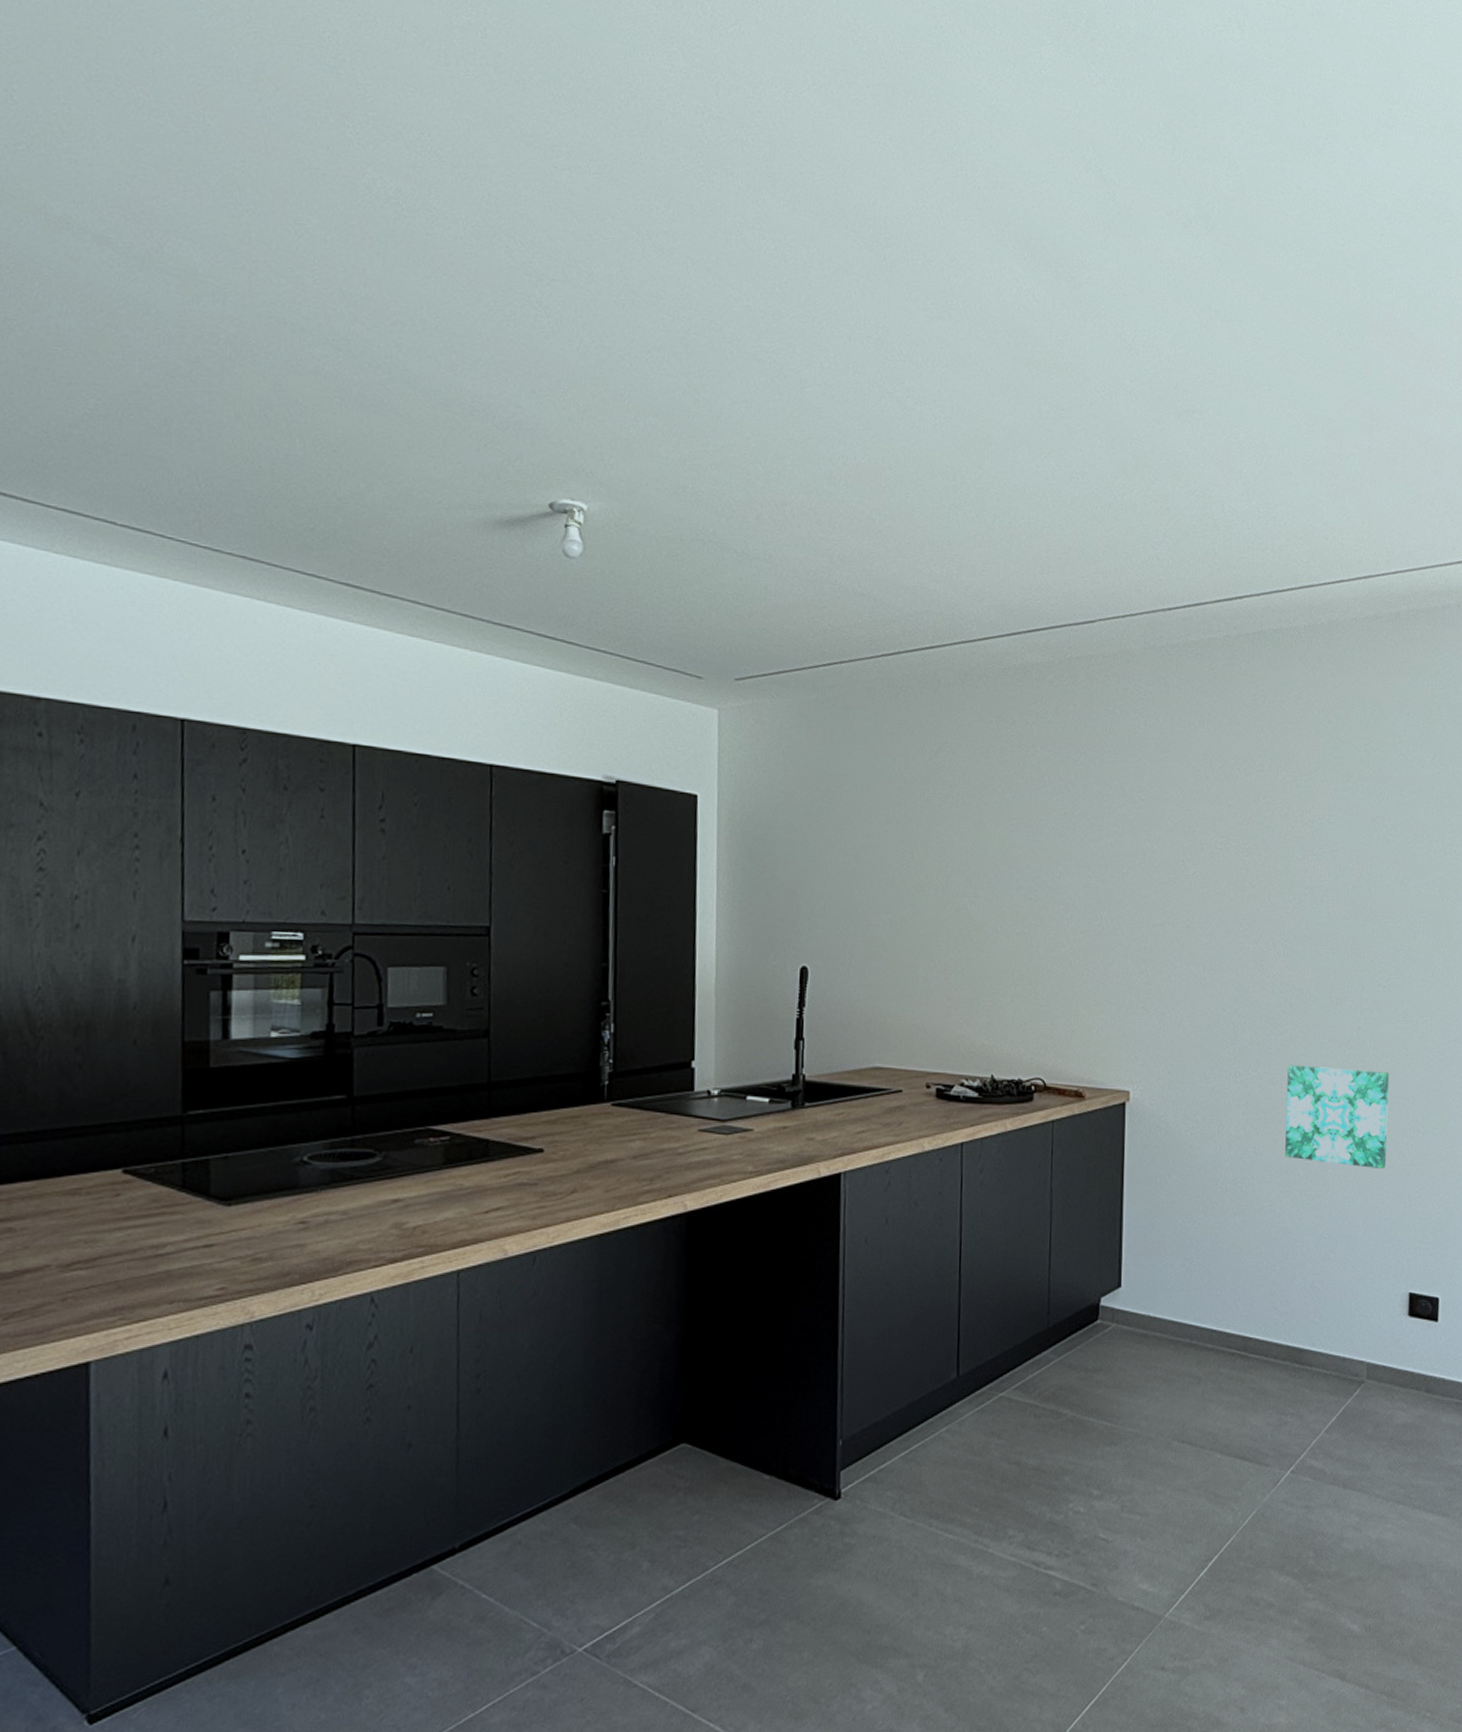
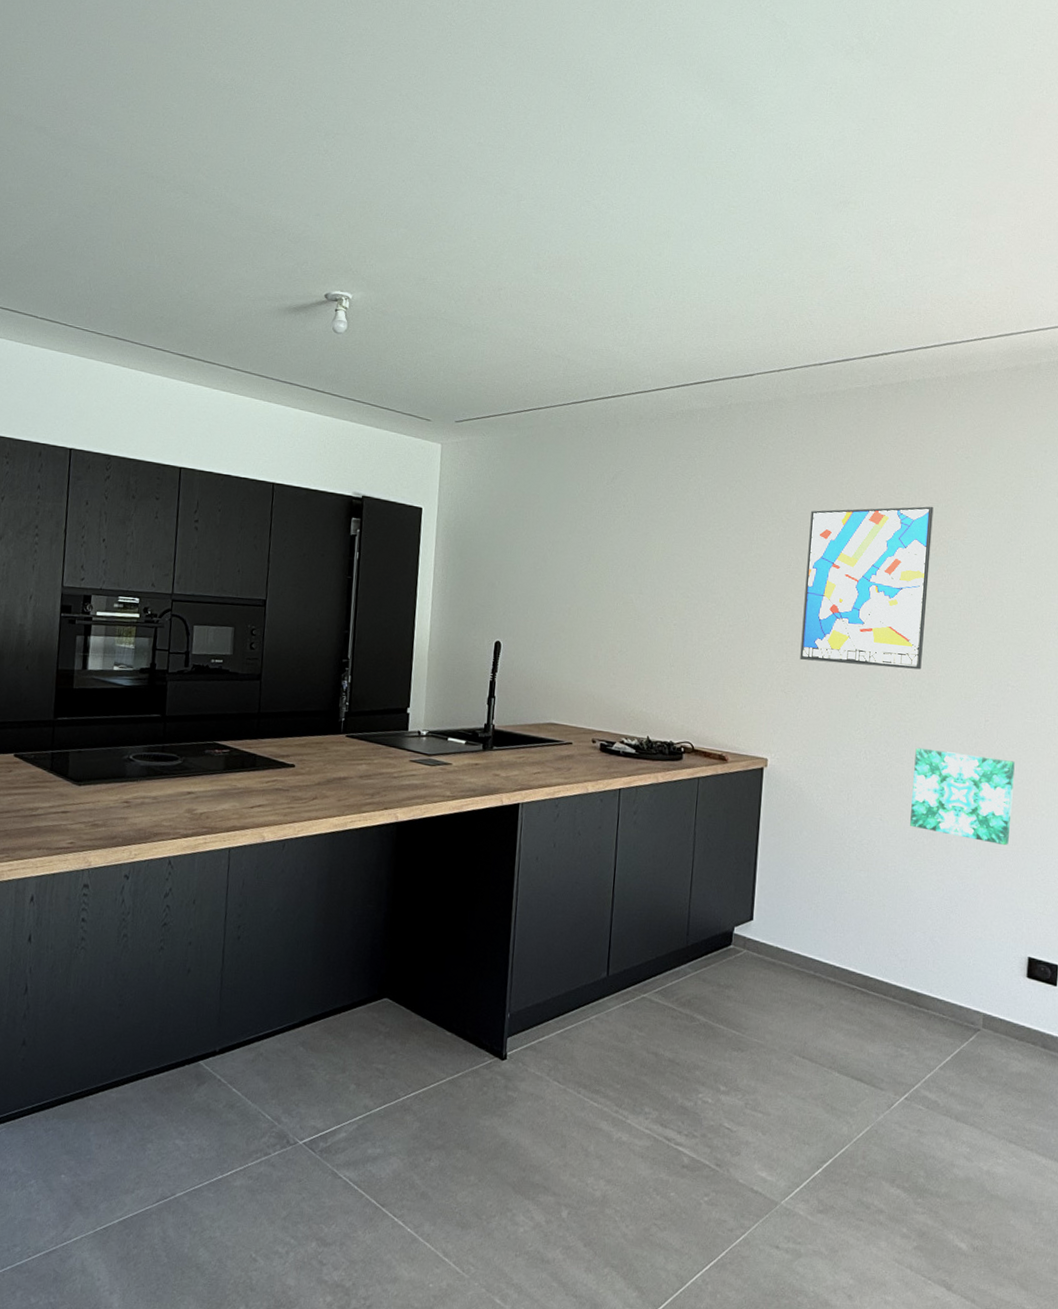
wall art: none [1160,780,1297,973] -> present [800,506,934,670]

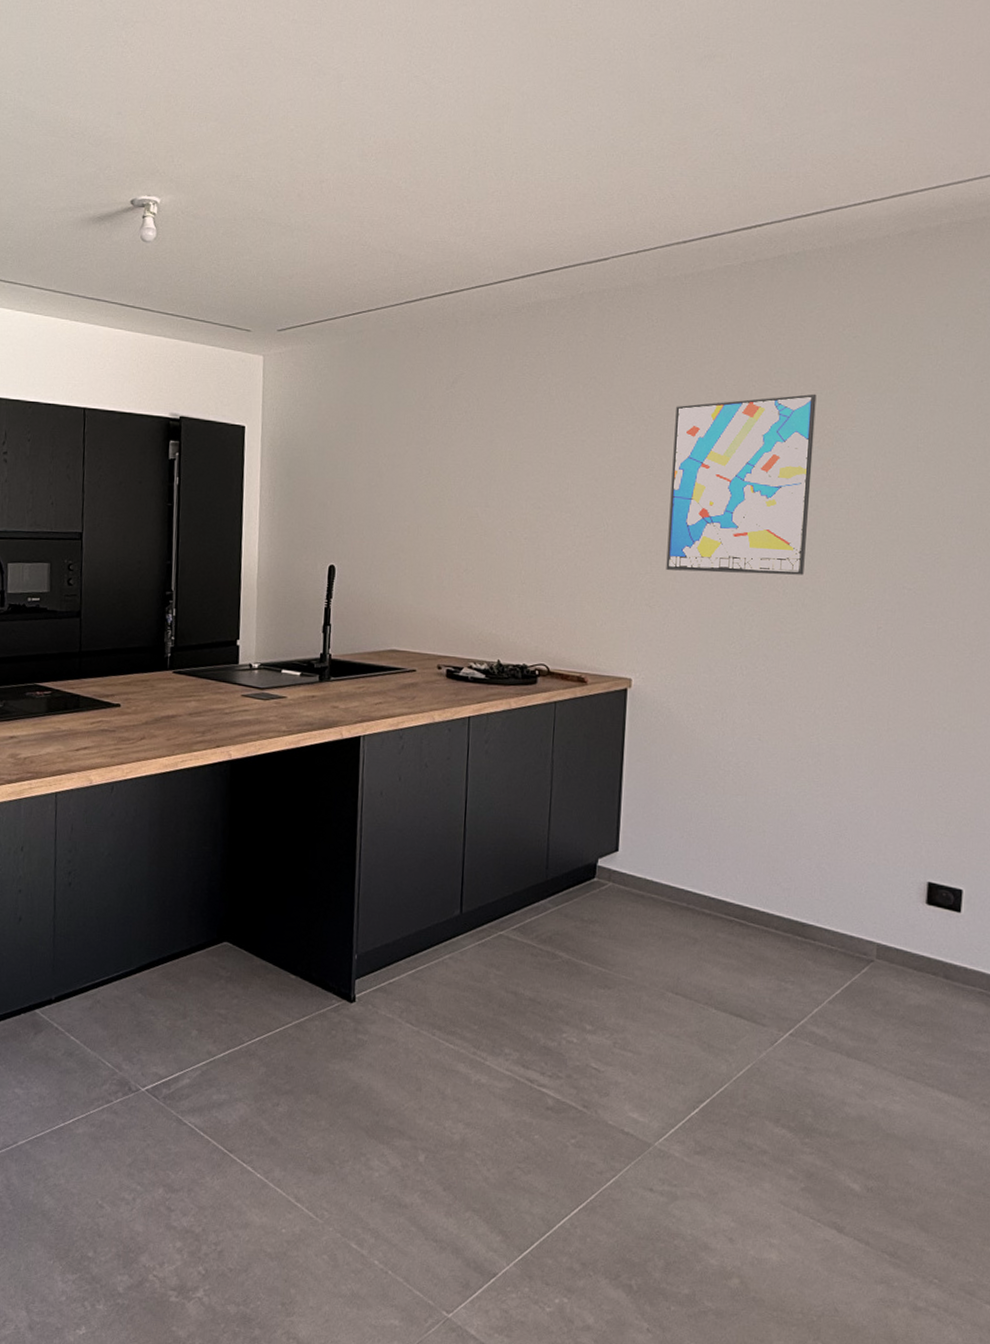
wall art: present [910,747,1015,846] -> none [793,660,912,763]

